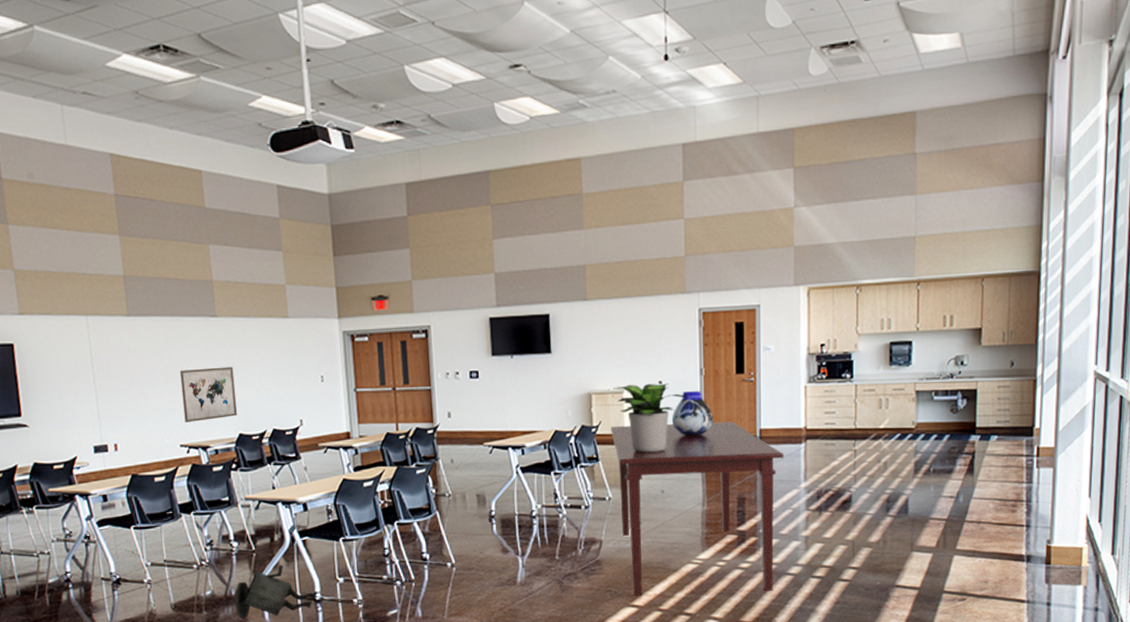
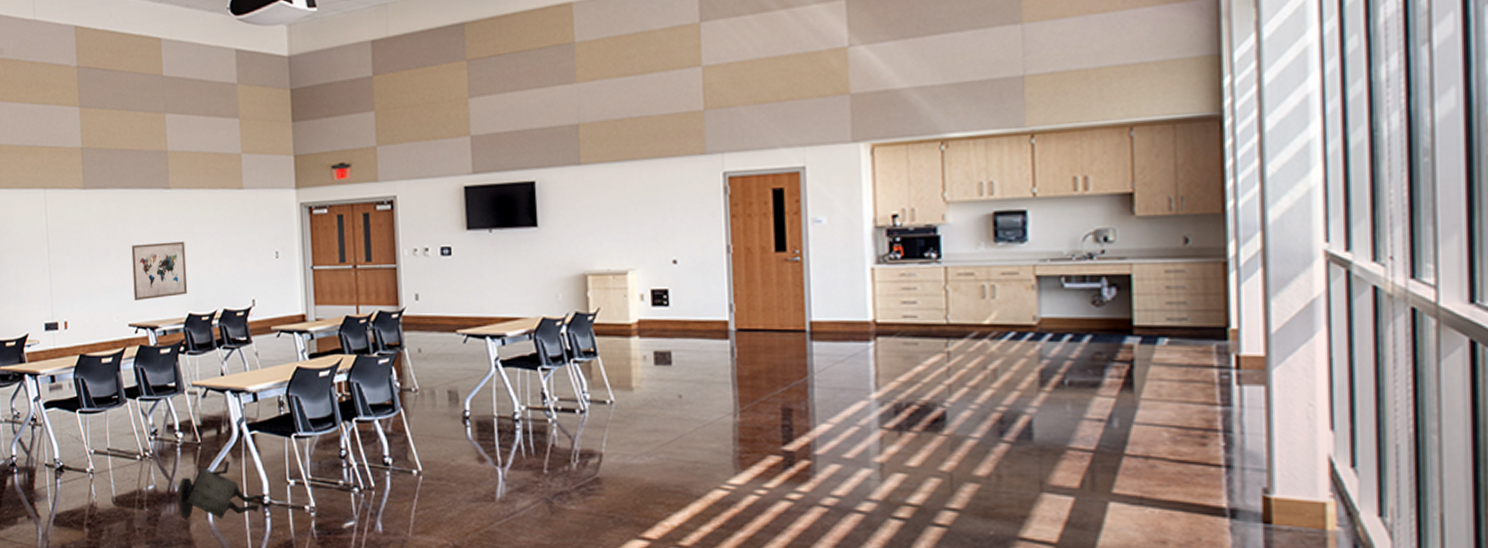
dining table: present [611,421,784,596] -> none [612,311,846,533]
potted plant: present [613,383,689,453] -> none [614,262,713,347]
vase: present [671,391,714,436] -> none [690,273,746,328]

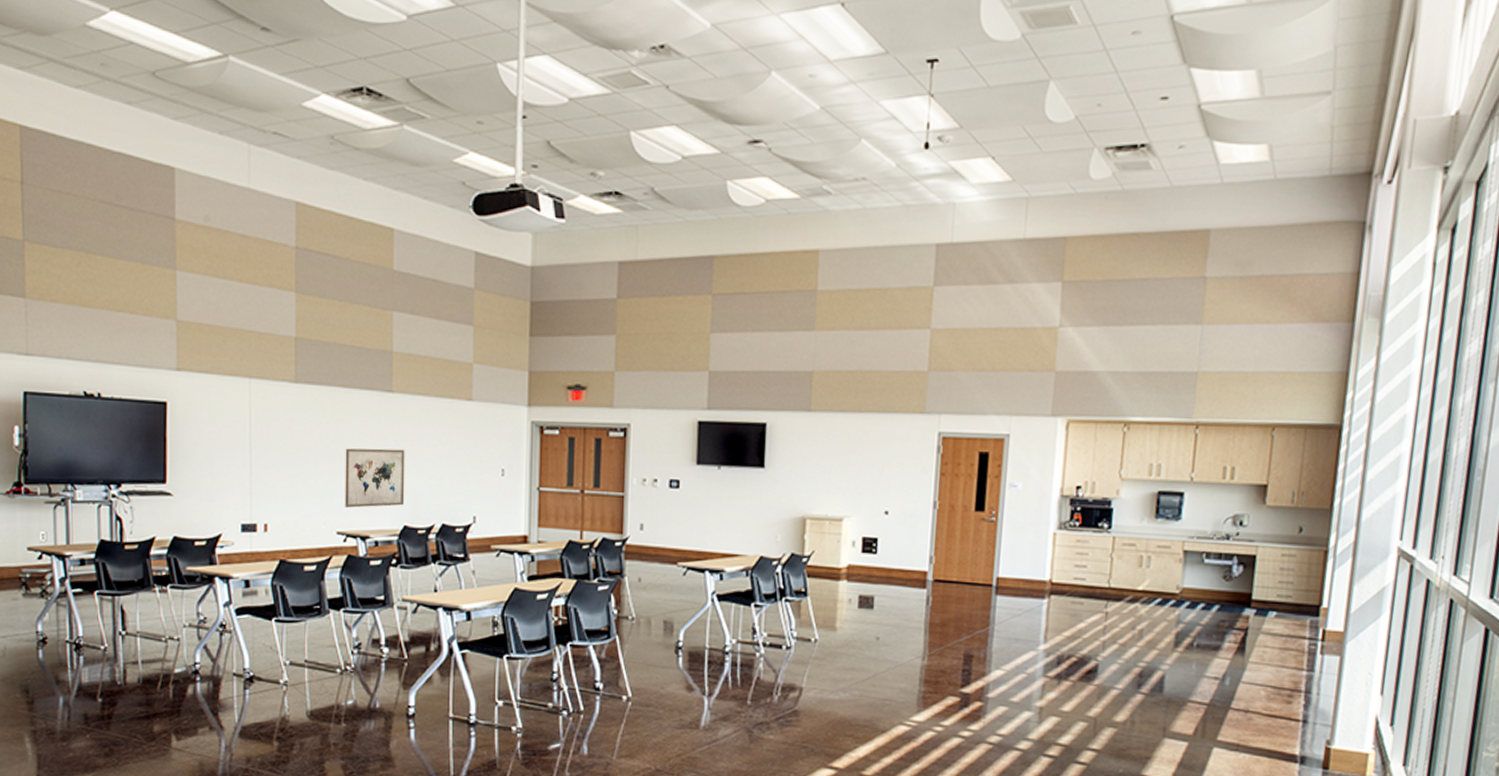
toy figure: present [177,460,264,519] -> none [378,678,471,736]

